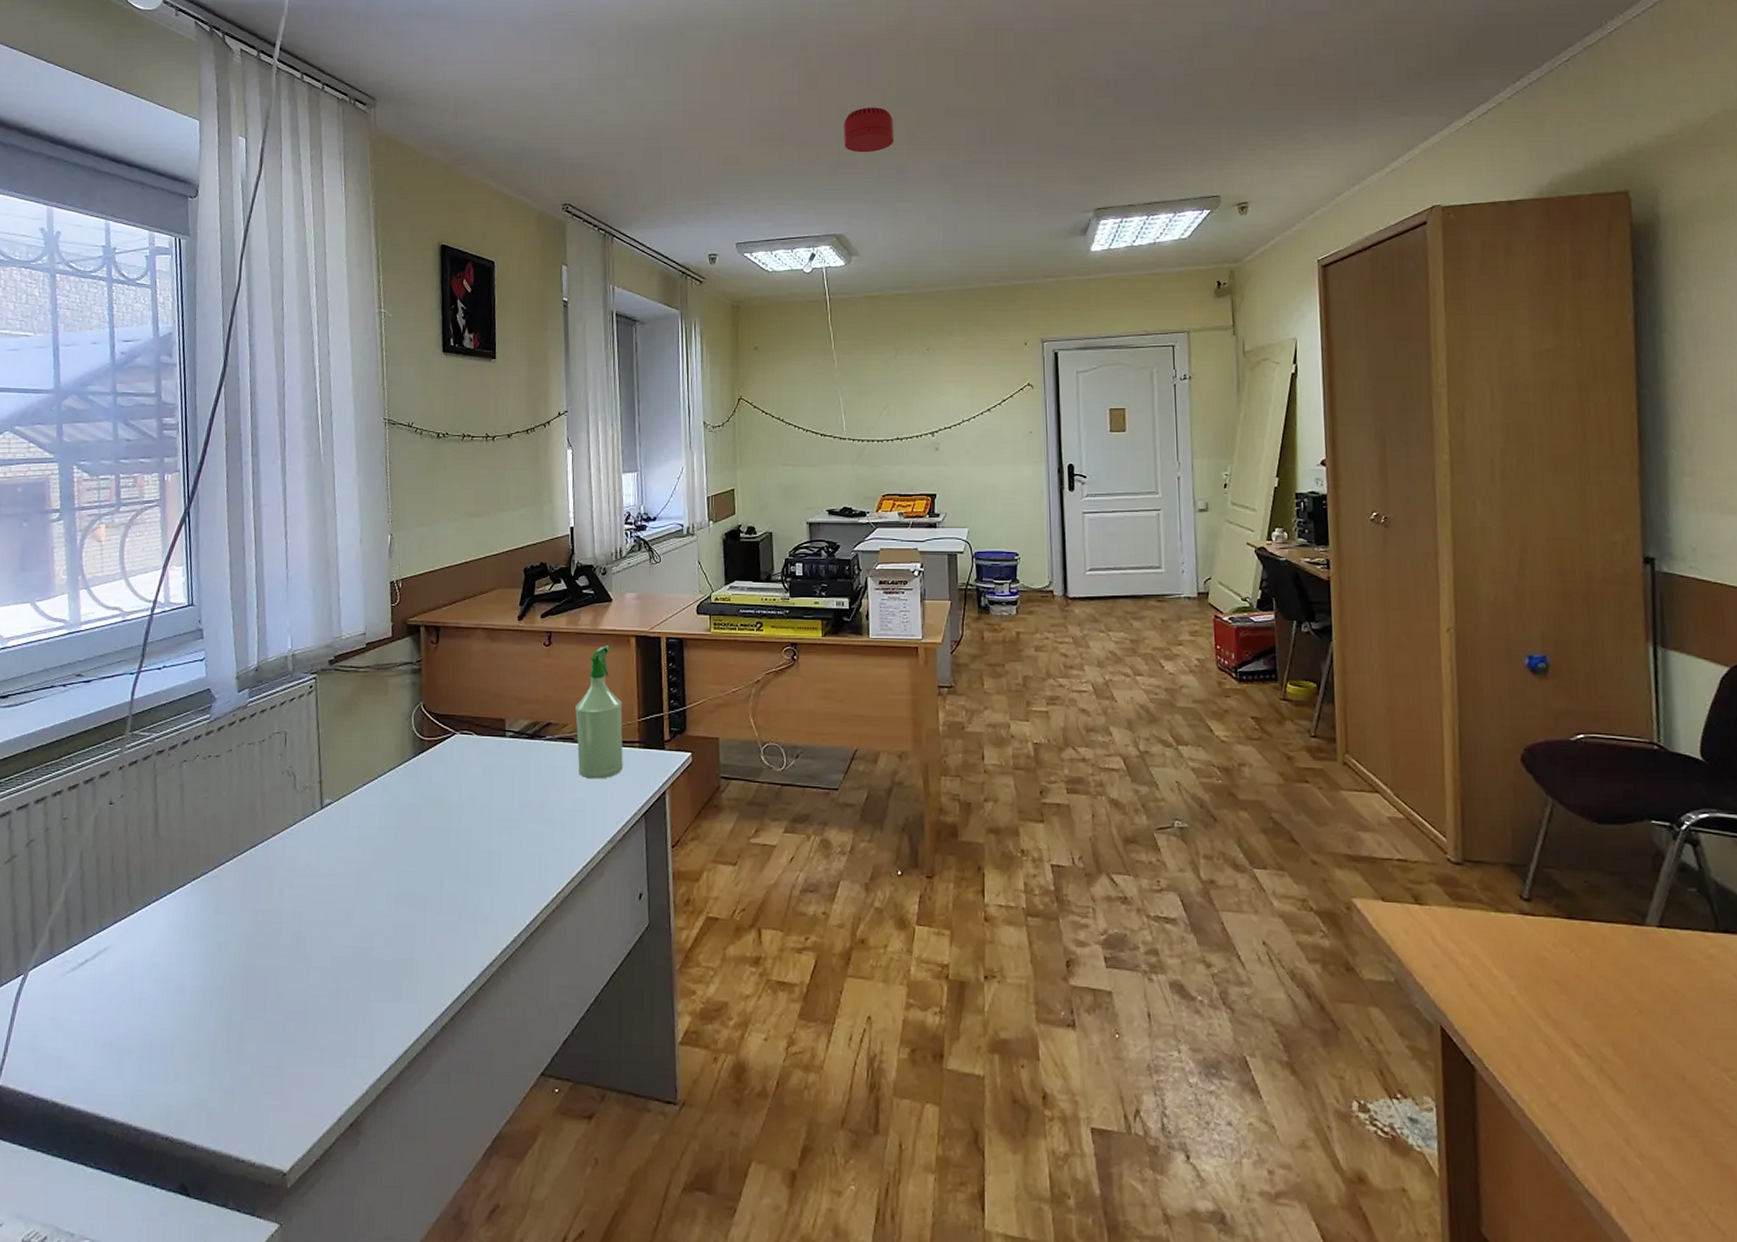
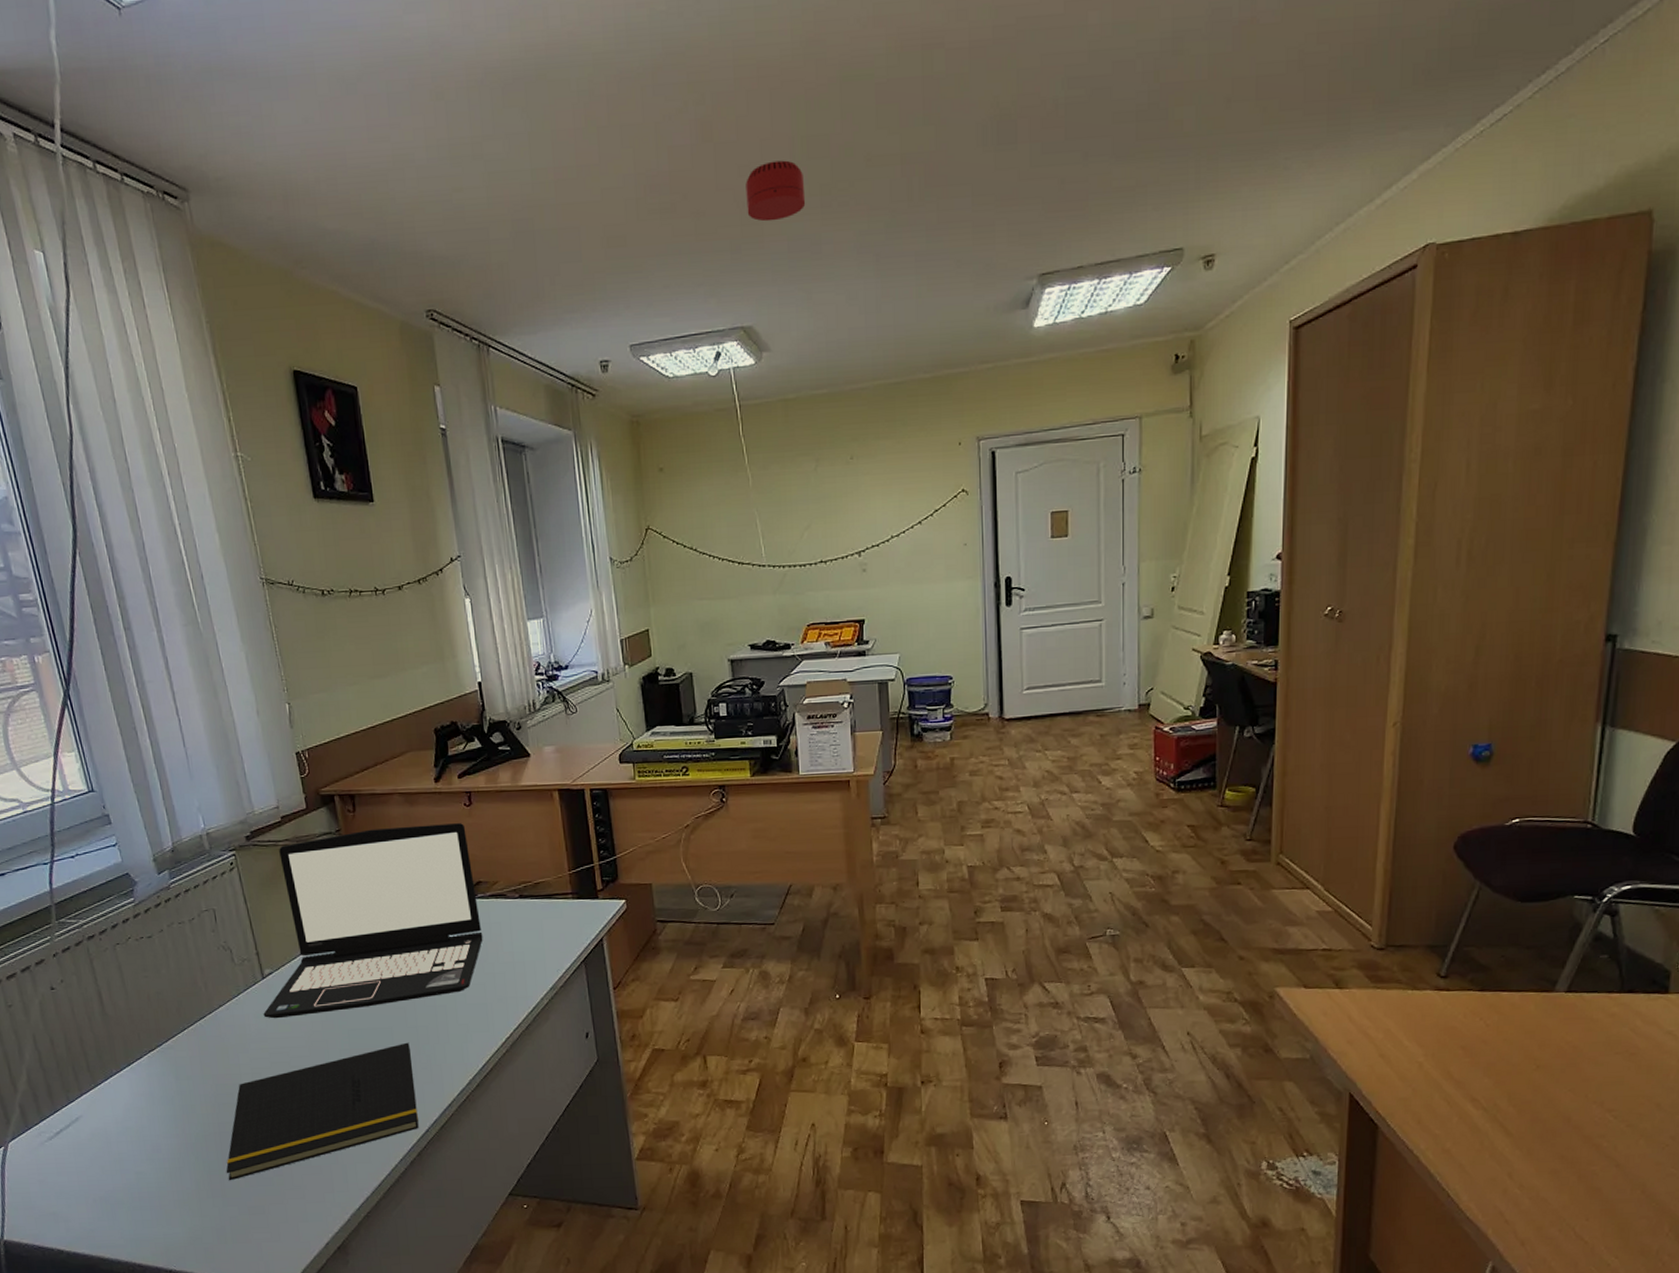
notepad: none [247,889,459,1034] -> present [226,1042,419,1181]
laptop: none [315,661,546,853] -> present [263,823,483,1019]
spray bottle: present [575,645,623,779] -> none [504,801,558,932]

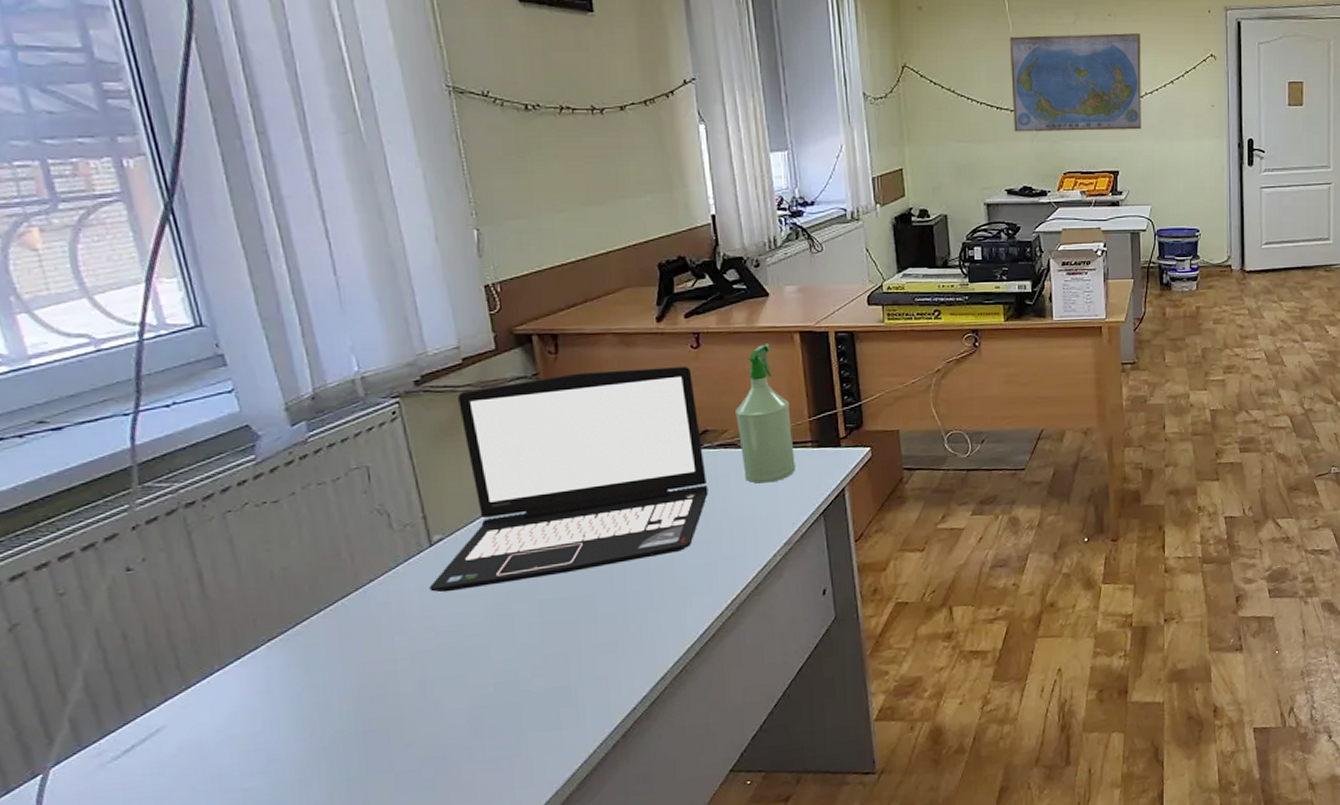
notepad: present [226,1042,419,1181] -> none [370,610,624,788]
spray bottle: none [504,801,558,932] -> present [735,343,795,484]
world map: none [750,473,888,586] -> present [1010,32,1142,132]

